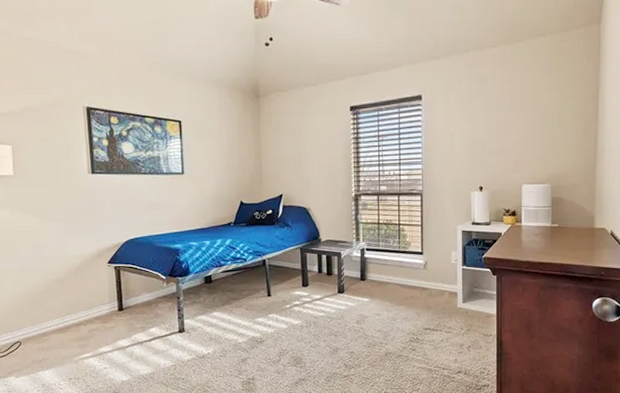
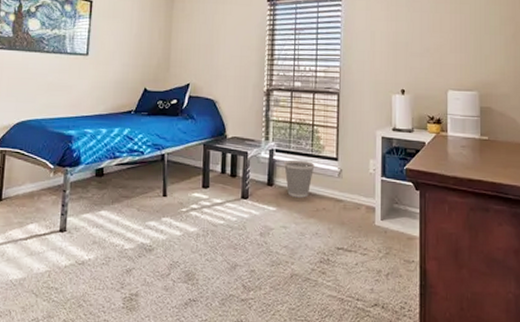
wastebasket: none [374,256,402,289] -> present [283,159,315,198]

